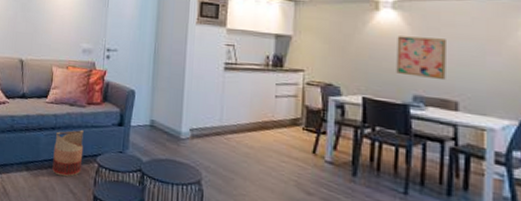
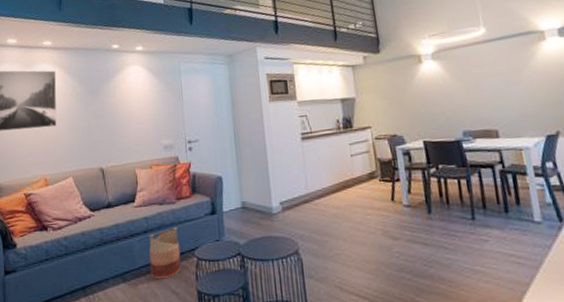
wall art: present [396,36,446,81] -> none [440,78,485,116]

